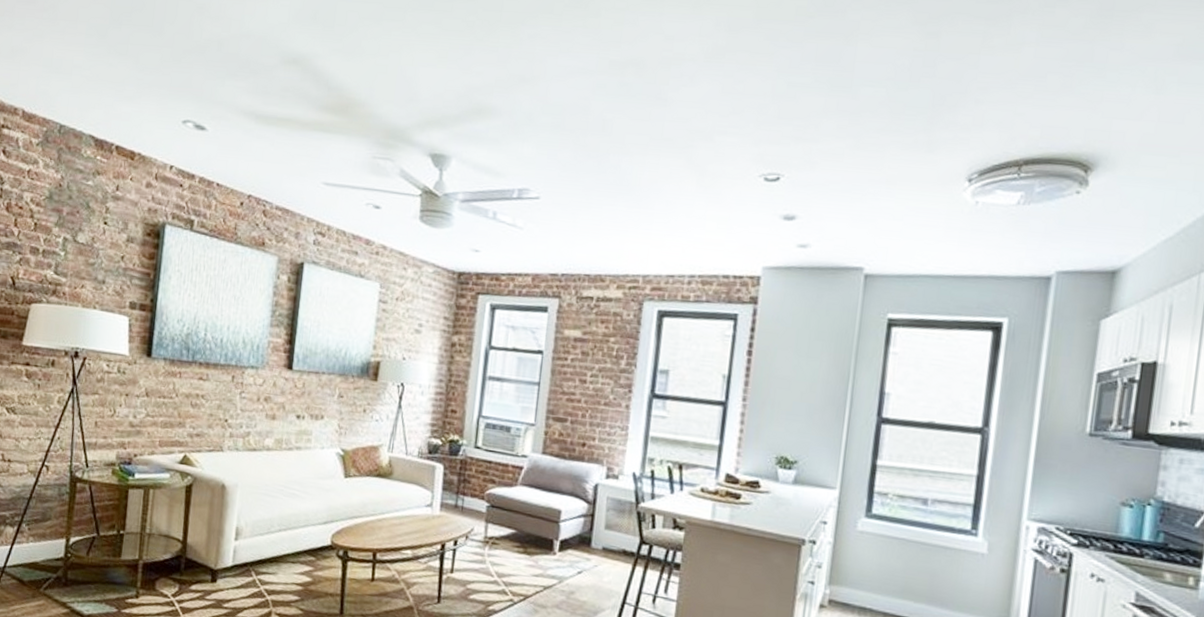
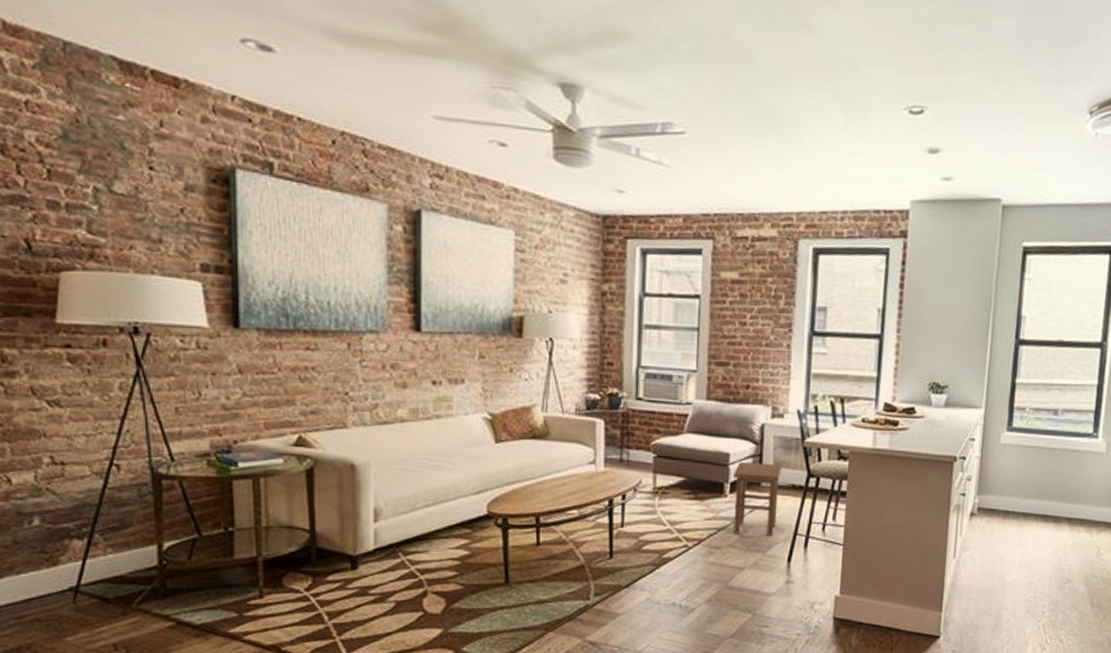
stool: none [560,520,614,602] -> present [733,461,782,536]

